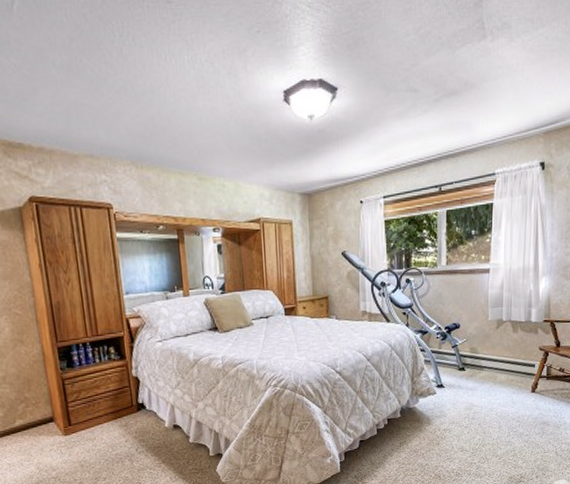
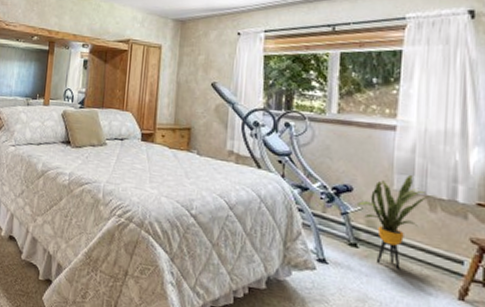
house plant: none [463,306,518,381] -> present [356,174,437,271]

